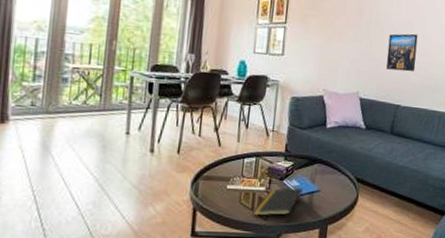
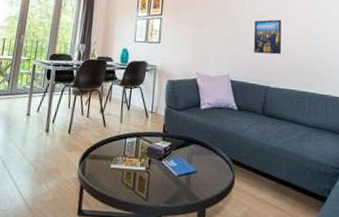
notepad: present [252,188,303,216] -> none [133,168,180,196]

